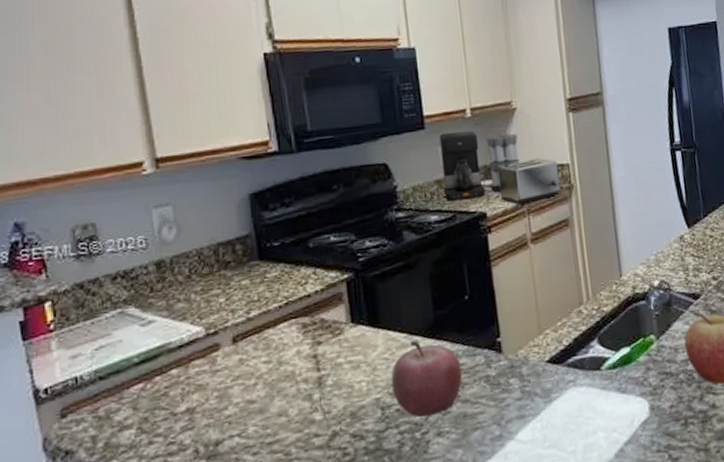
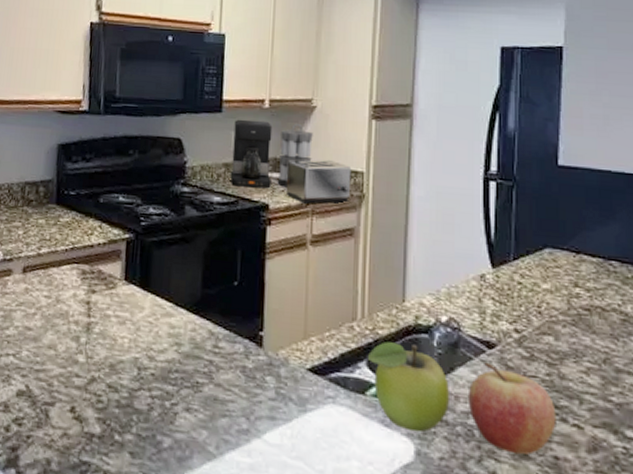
fruit: present [391,340,462,417] -> none [150,312,220,389]
fruit: none [597,312,672,391] -> present [367,342,451,433]

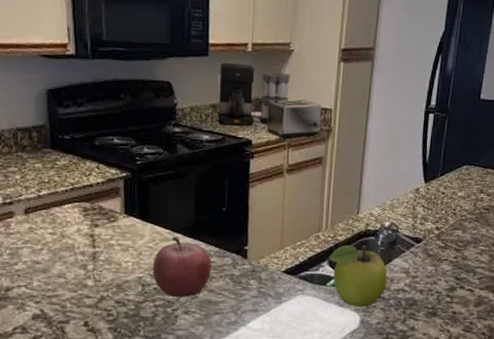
fruit: none [150,312,220,389] -> present [152,237,212,297]
fruit: present [467,362,556,455] -> none [399,253,458,314]

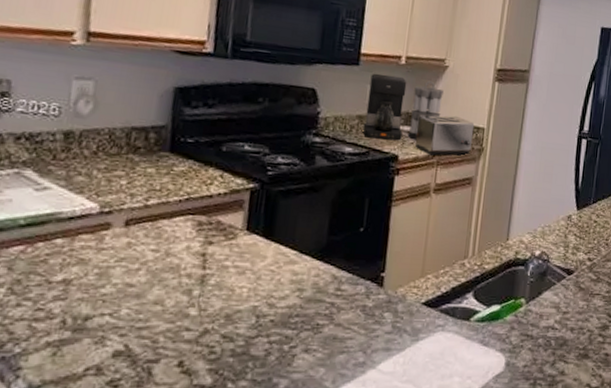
fruit: present [152,237,212,297] -> none [270,259,342,331]
fruit: present [328,244,388,307] -> none [473,275,537,347]

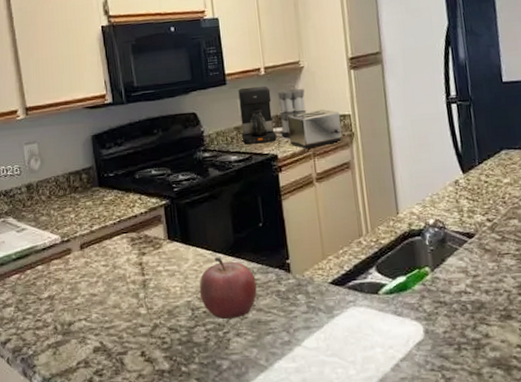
fruit: none [270,259,342,331] -> present [199,257,257,319]

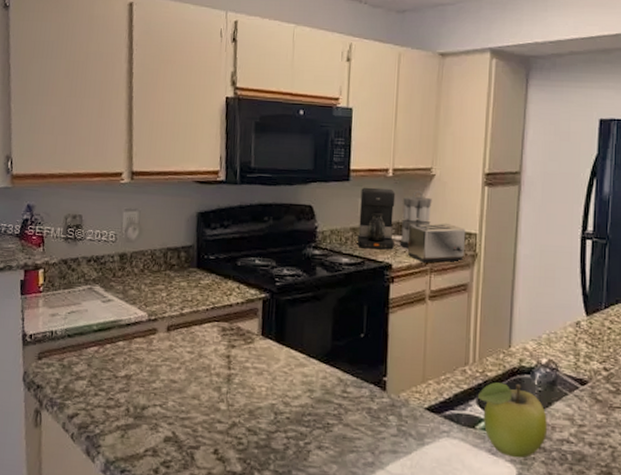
fruit: present [199,257,257,319] -> none [285,362,348,430]
fruit: none [375,246,446,316] -> present [477,382,548,459]

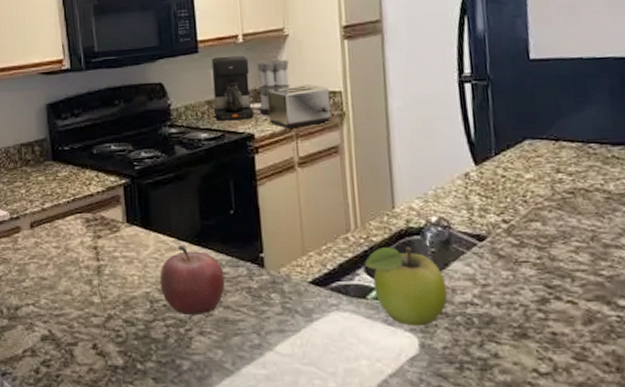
fruit: none [285,362,348,430] -> present [159,246,225,314]

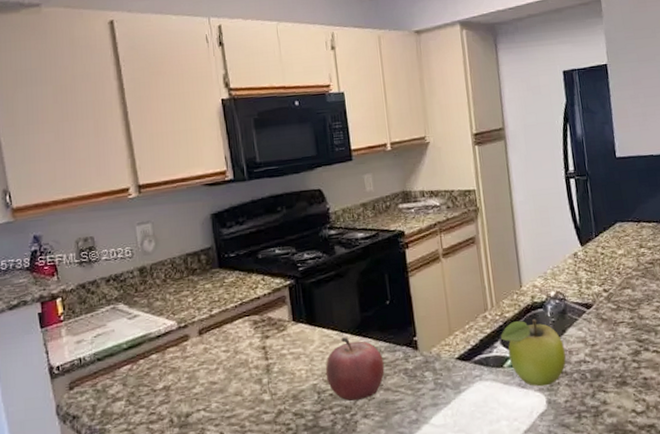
coffee maker: present [211,55,254,121] -> none [364,161,404,221]
spice rack: present [257,53,290,116] -> none [404,159,433,214]
toaster: present [266,84,331,129] -> none [413,184,467,225]

